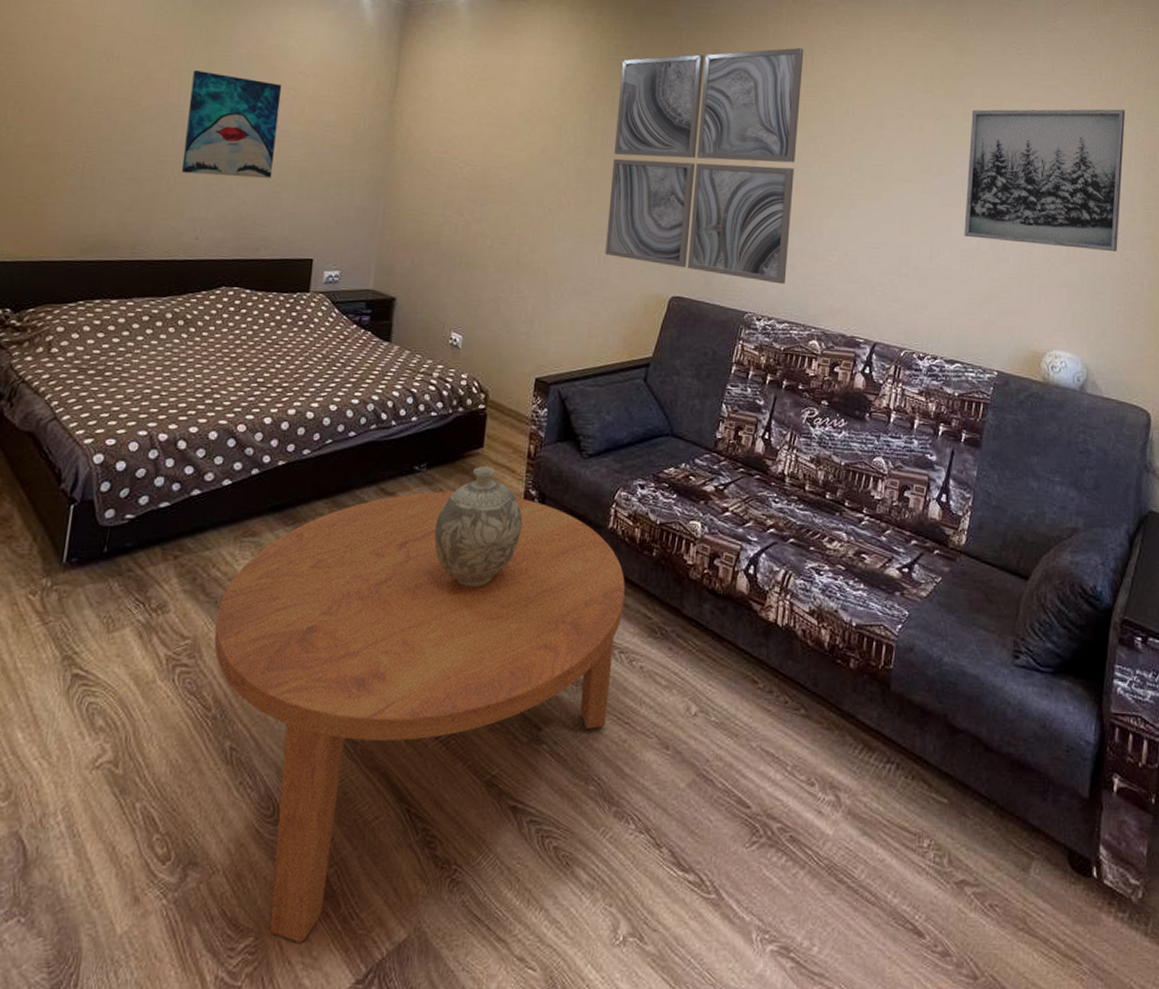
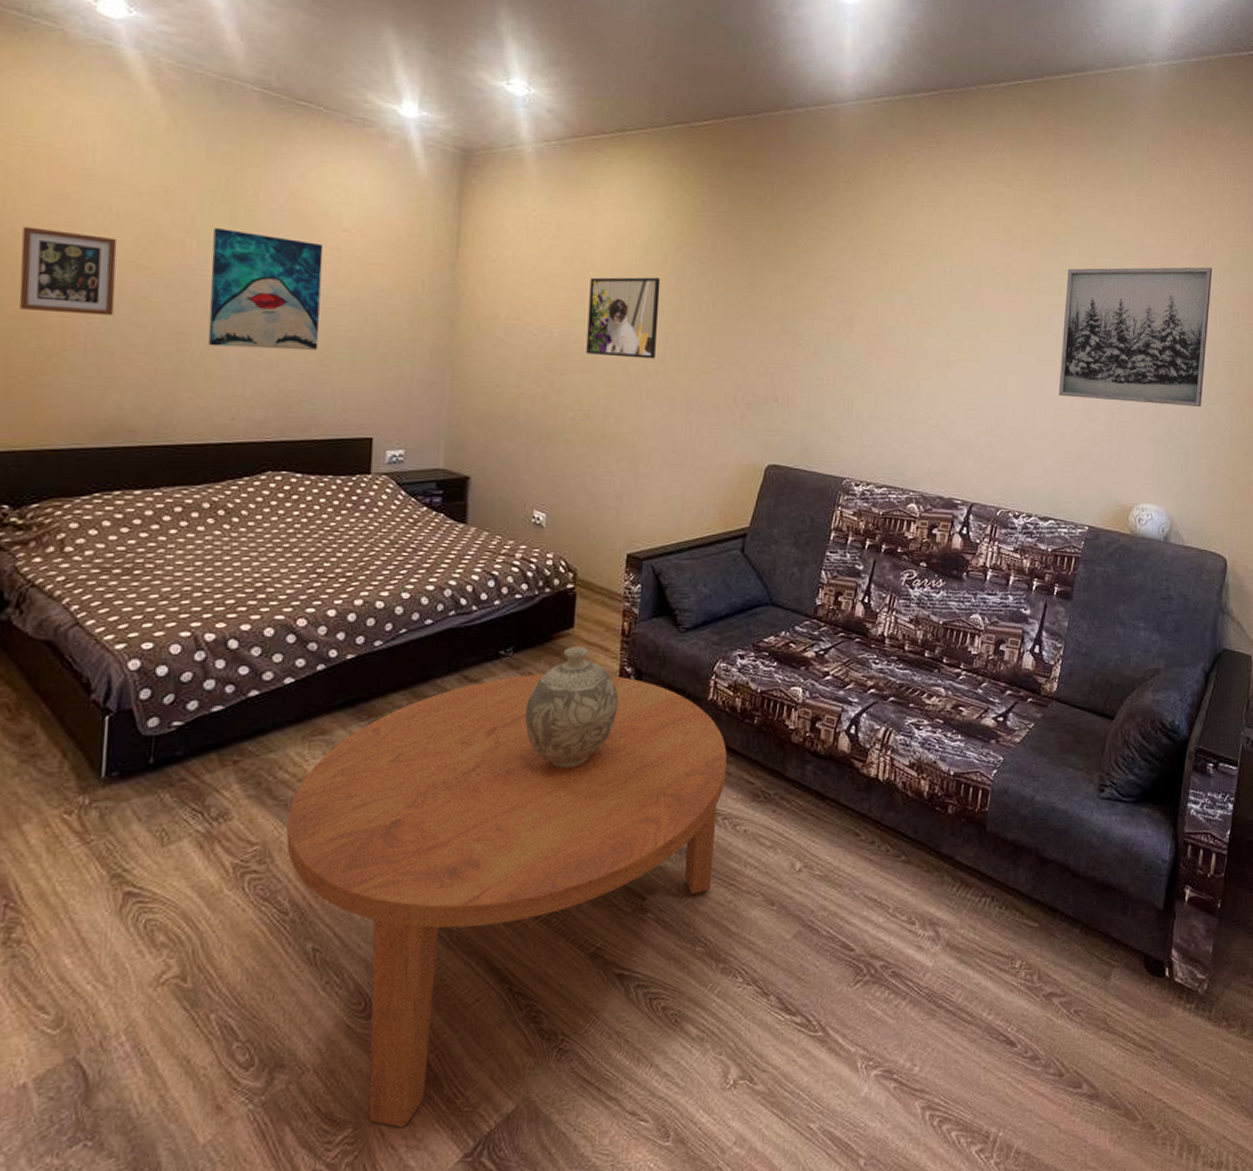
picture frame: none [35,69,116,146] -> present [19,226,117,316]
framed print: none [505,115,575,192] -> present [586,277,661,359]
wall art: present [605,47,804,285] -> none [697,204,901,449]

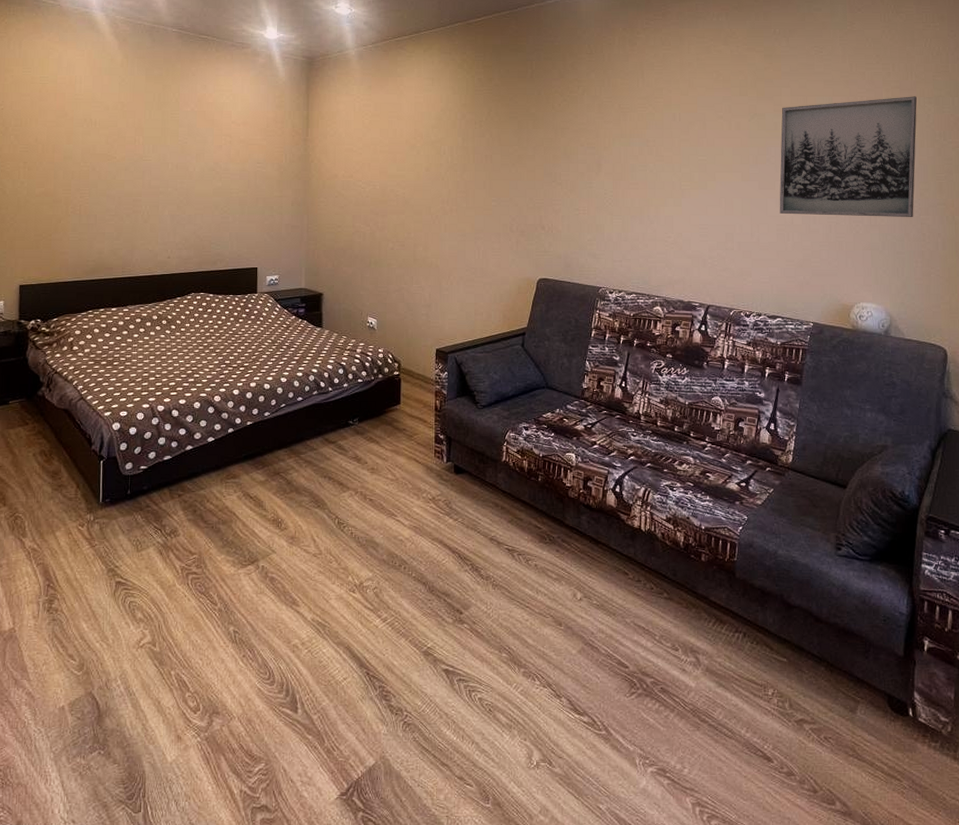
picture frame: present [19,226,117,316] -> none [41,136,96,192]
wall art: present [208,228,324,351] -> none [152,128,220,208]
coffee table: present [286,674,727,1128] -> none [213,439,518,767]
decorative vase: present [524,646,619,768] -> none [368,419,435,509]
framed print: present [586,277,661,359] -> none [400,140,451,201]

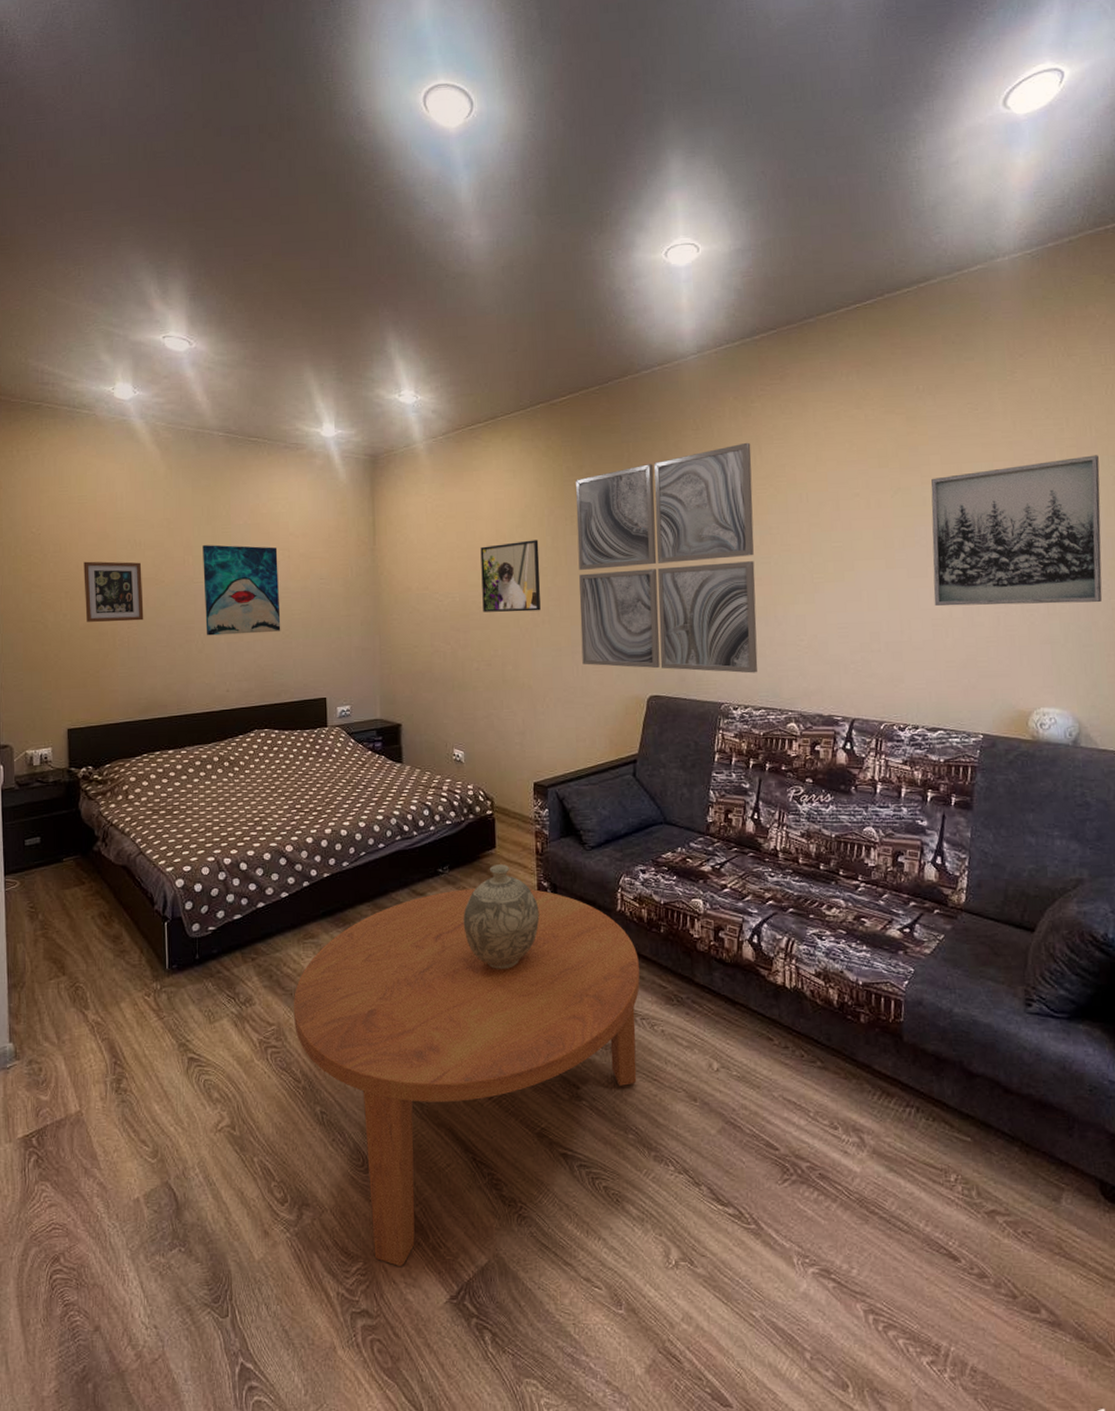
picture frame: none [41,136,96,192] -> present [83,561,144,622]
wall art: none [152,128,220,208] -> present [203,545,281,636]
coffee table: none [213,439,518,767] -> present [293,889,640,1266]
decorative vase: none [368,419,435,509] -> present [463,864,540,969]
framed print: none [400,140,451,201] -> present [480,540,541,612]
wall art: none [483,67,635,263] -> present [576,442,758,673]

